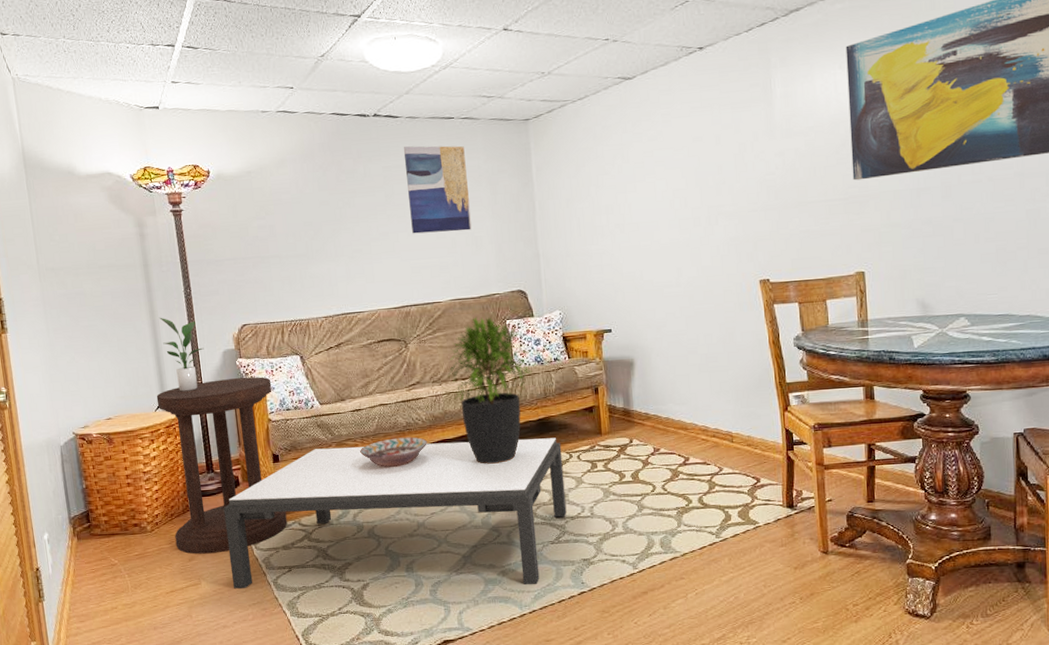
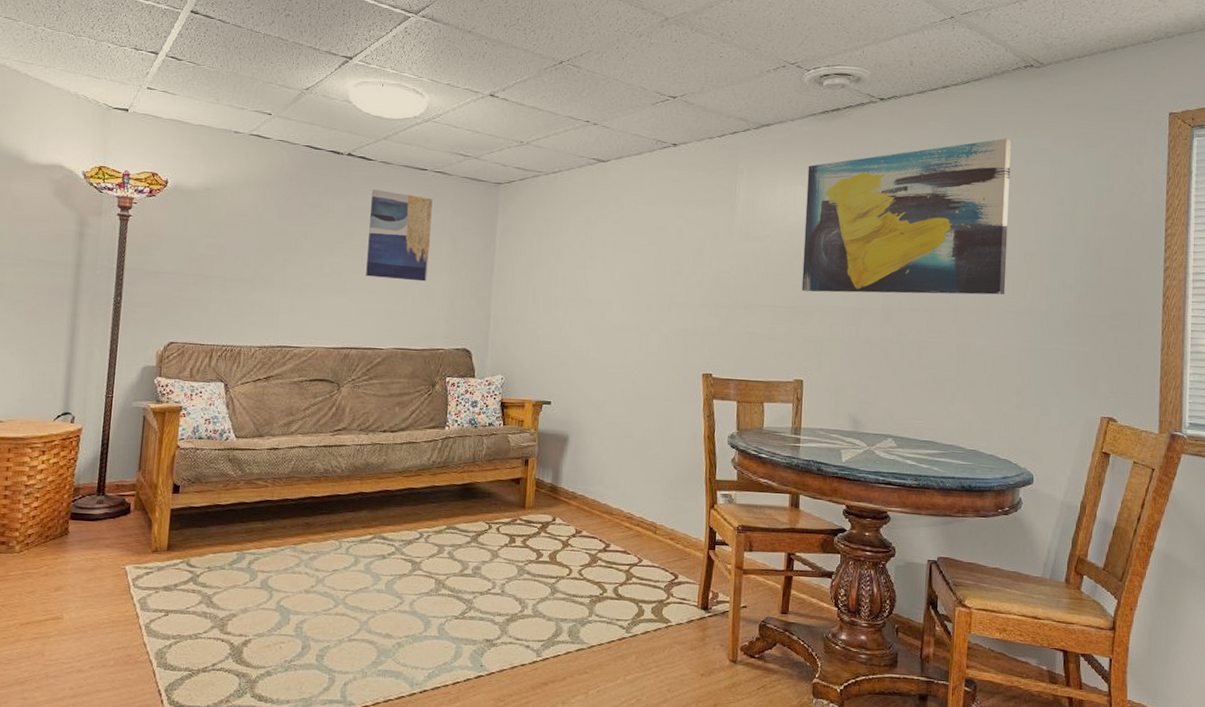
side table: present [156,377,288,554] -> none [44,396,188,586]
potted plant: present [159,317,204,392] -> none [79,321,123,404]
coffee table: present [223,438,567,589] -> none [99,484,482,662]
decorative bowl: present [360,437,427,467] -> none [269,483,343,515]
potted plant: present [447,317,532,464] -> none [376,369,466,525]

